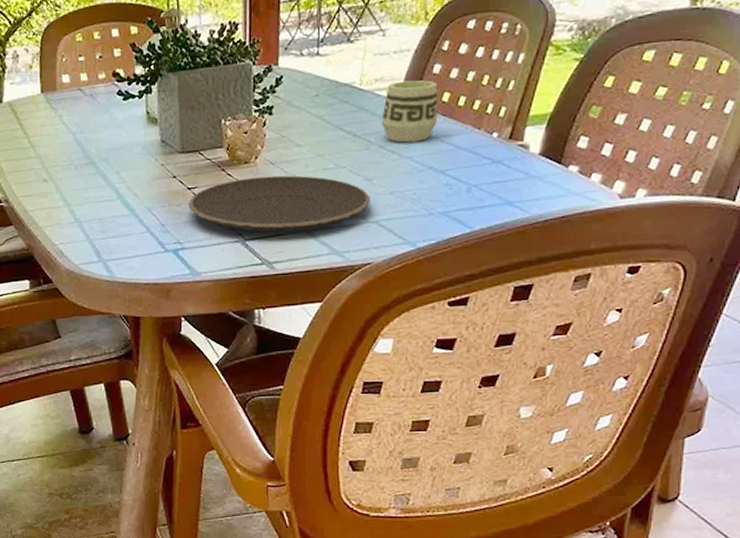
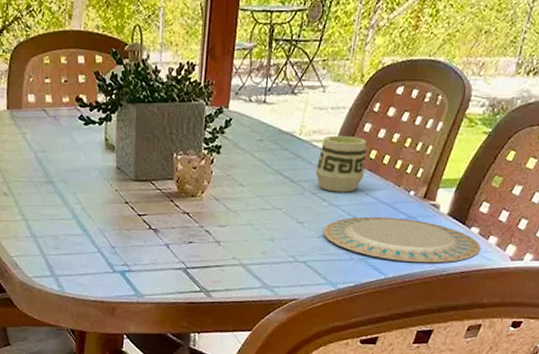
plate: present [188,175,371,232] -> none [137,210,301,264]
plate: none [395,163,584,212] -> present [323,216,482,263]

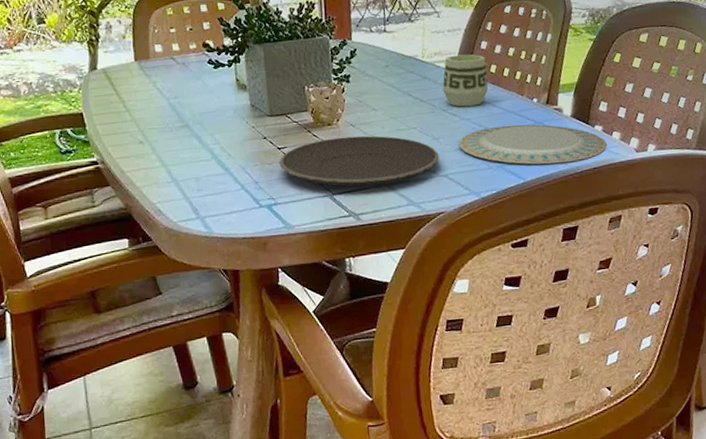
plate: none [137,210,301,264] -> present [279,135,439,187]

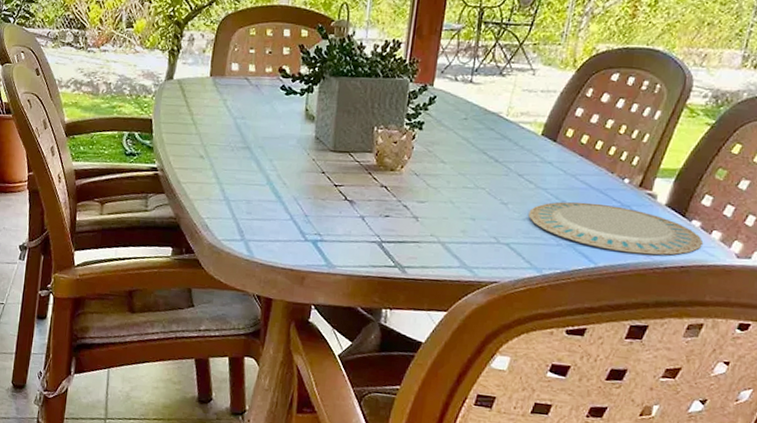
plate: present [279,135,439,187] -> none [332,184,504,241]
cup: present [442,54,489,107] -> none [522,118,579,176]

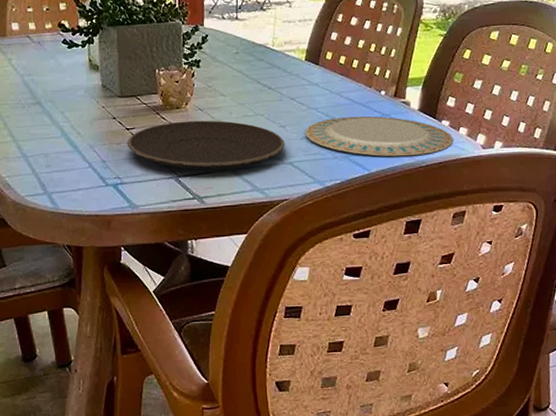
plate: none [332,184,504,241] -> present [127,120,285,170]

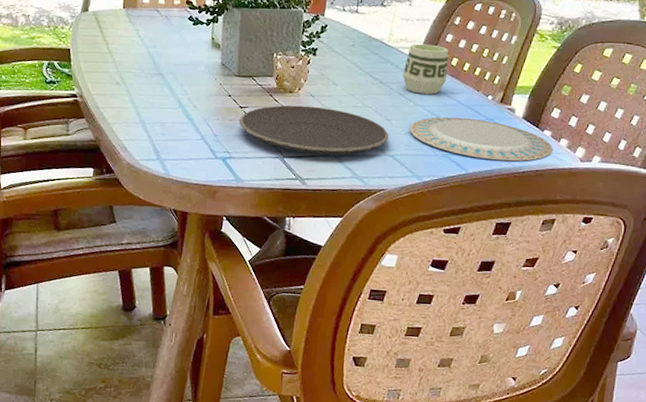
cup: none [291,44,337,96] -> present [402,43,449,95]

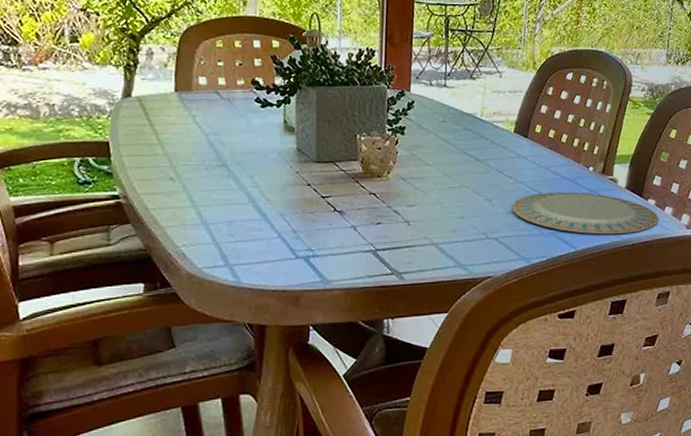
plate: present [239,105,389,155] -> none [321,190,491,243]
cup: present [402,43,449,95] -> none [499,116,546,170]

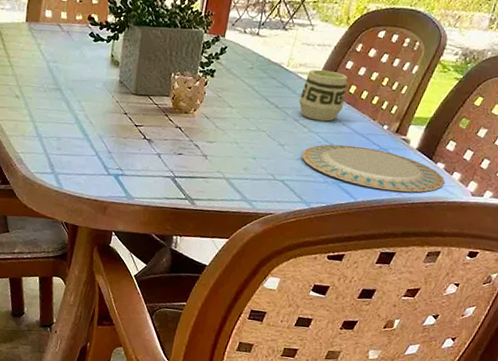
cup: none [499,116,546,170] -> present [299,69,348,122]

